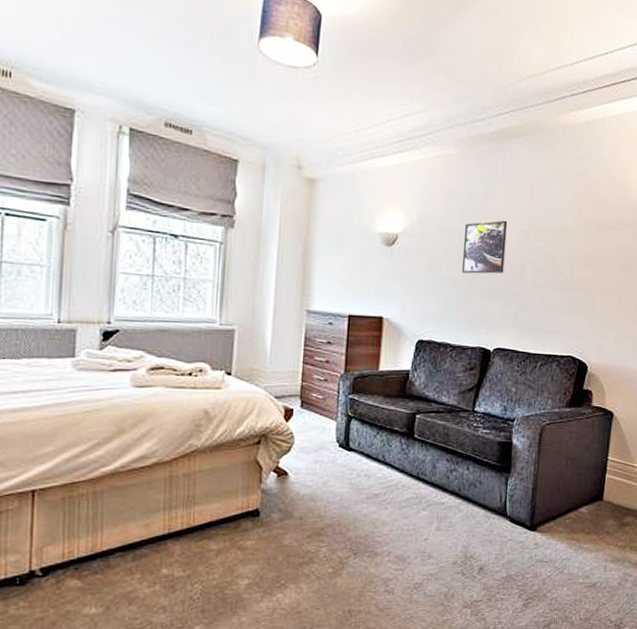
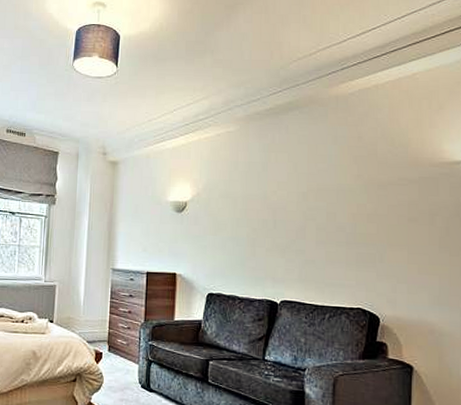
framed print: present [461,220,508,274] -> none [245,184,287,233]

